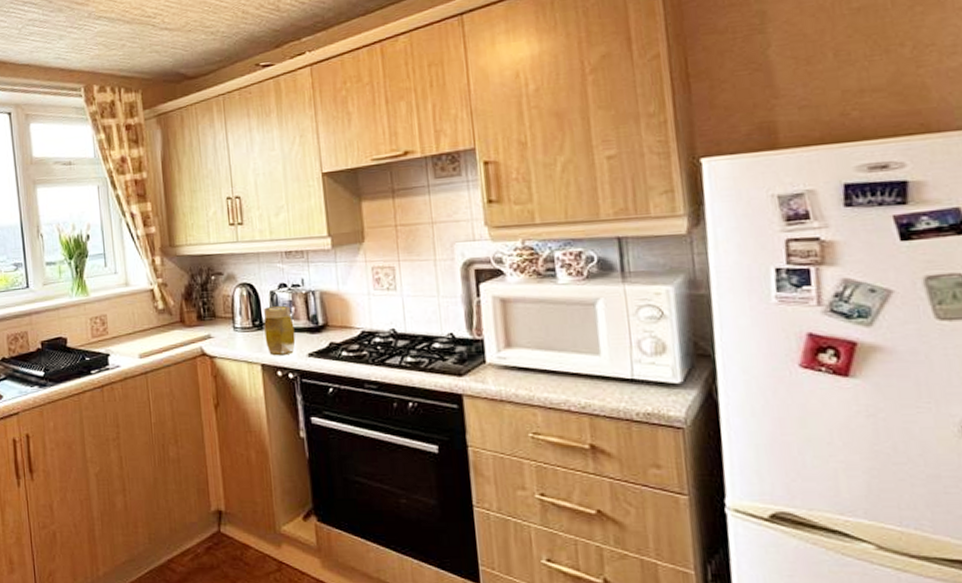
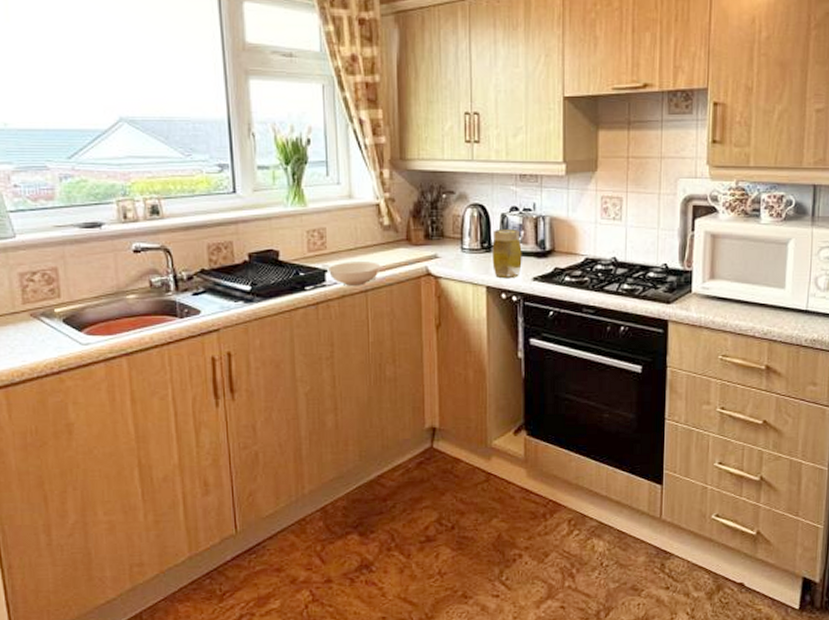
bowl: none [111,344,158,370] -> present [329,262,381,287]

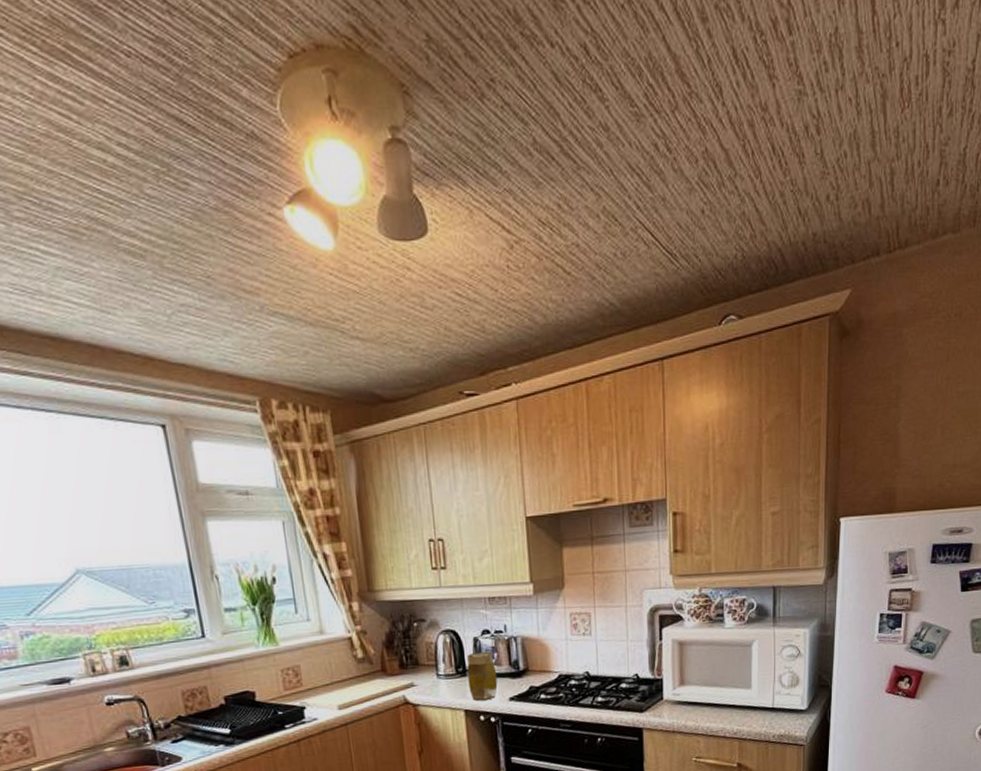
bowl: present [329,262,381,287] -> none [307,695,359,722]

